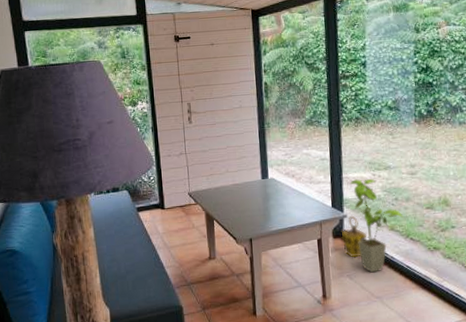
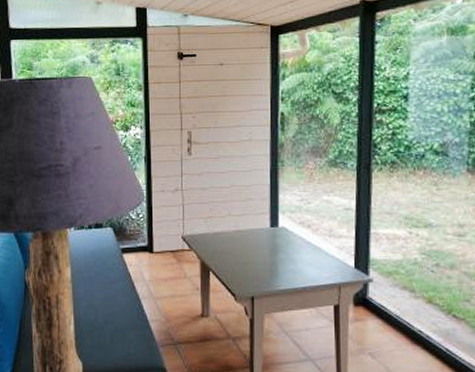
lantern: present [341,215,367,258] -> none [364,280,396,332]
house plant: present [349,178,404,273] -> none [378,237,446,353]

